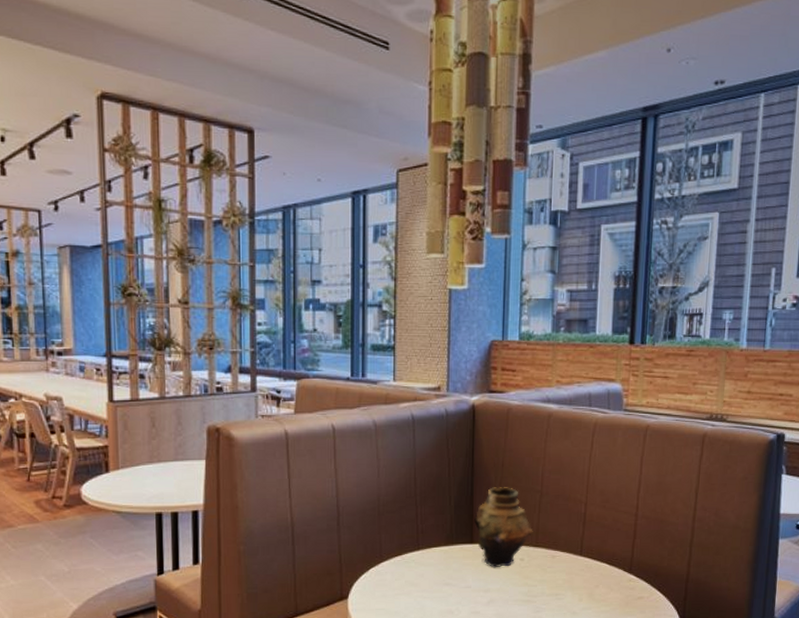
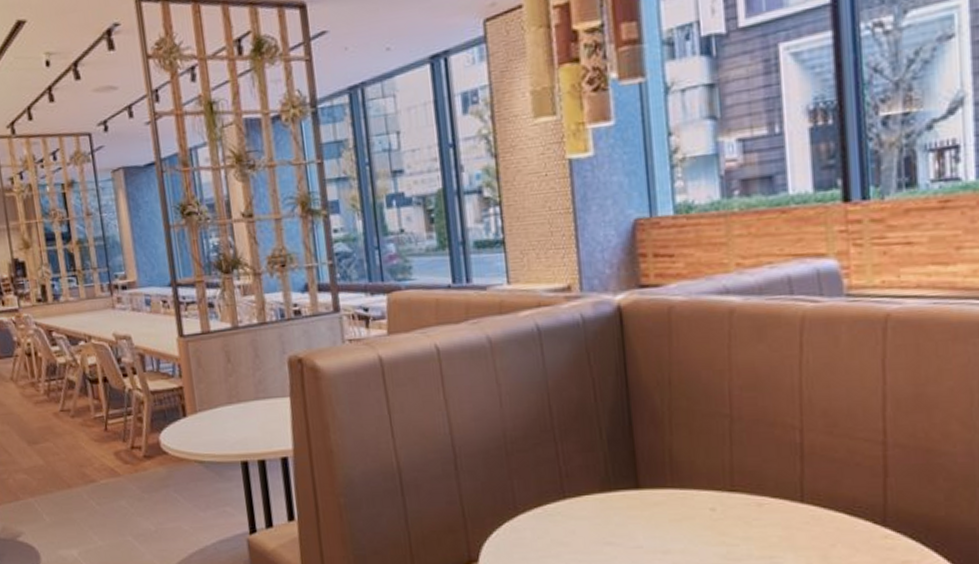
vase: present [474,487,533,567] -> none [637,412,726,520]

